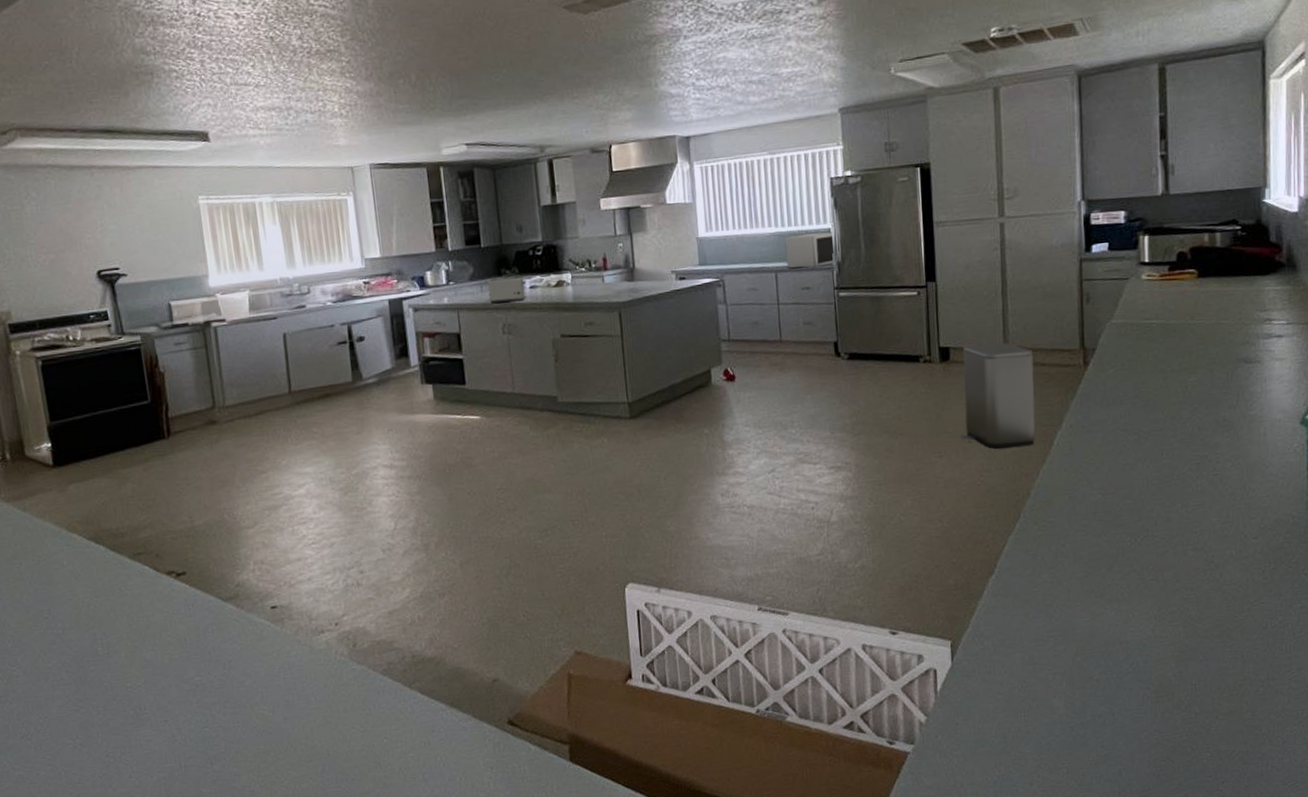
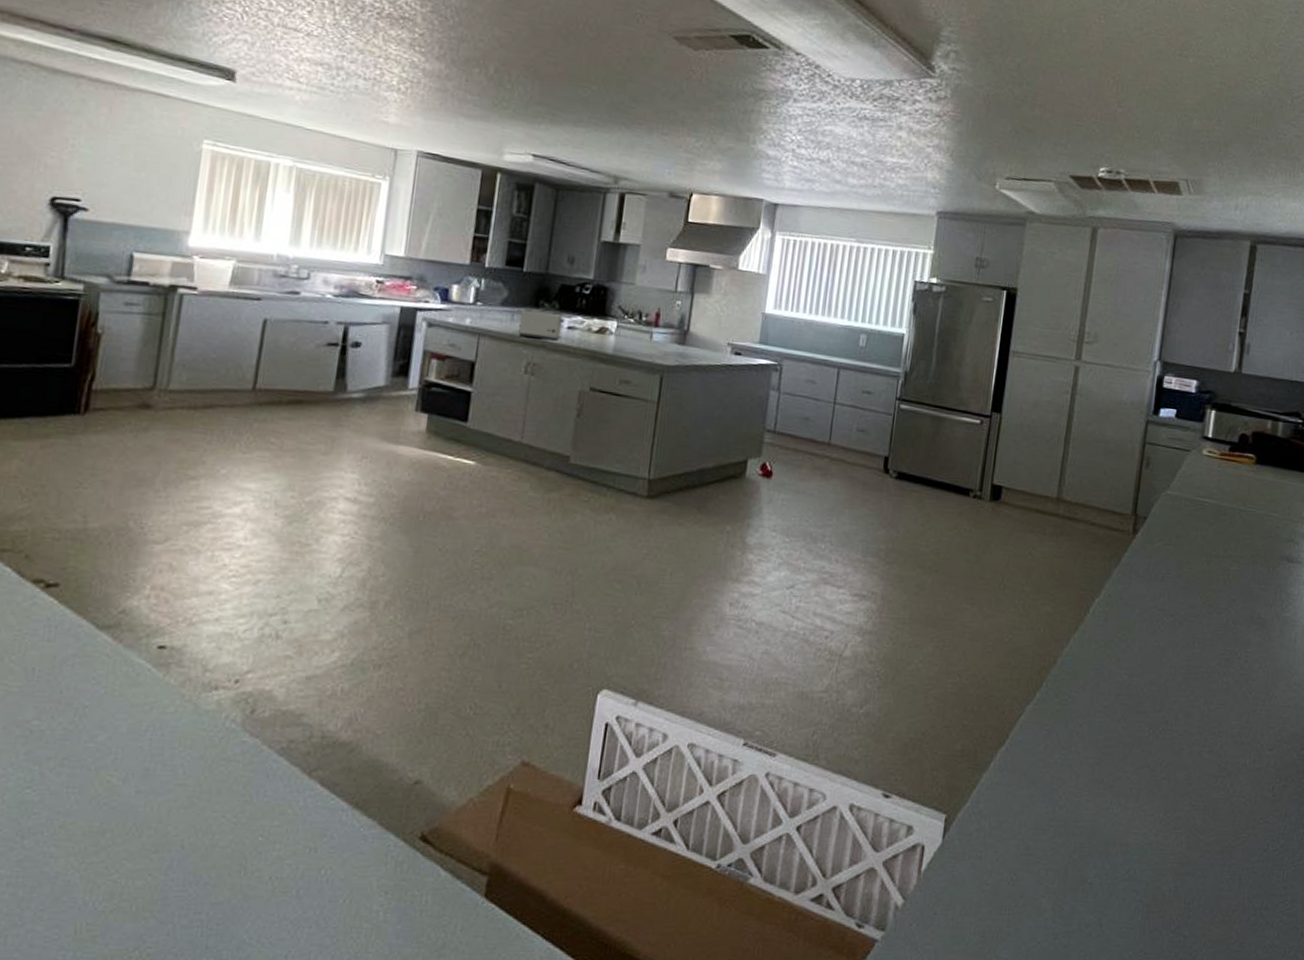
microwave: present [785,231,834,268] -> none [852,332,908,373]
pedal bin: present [960,342,1036,449] -> none [996,488,1085,610]

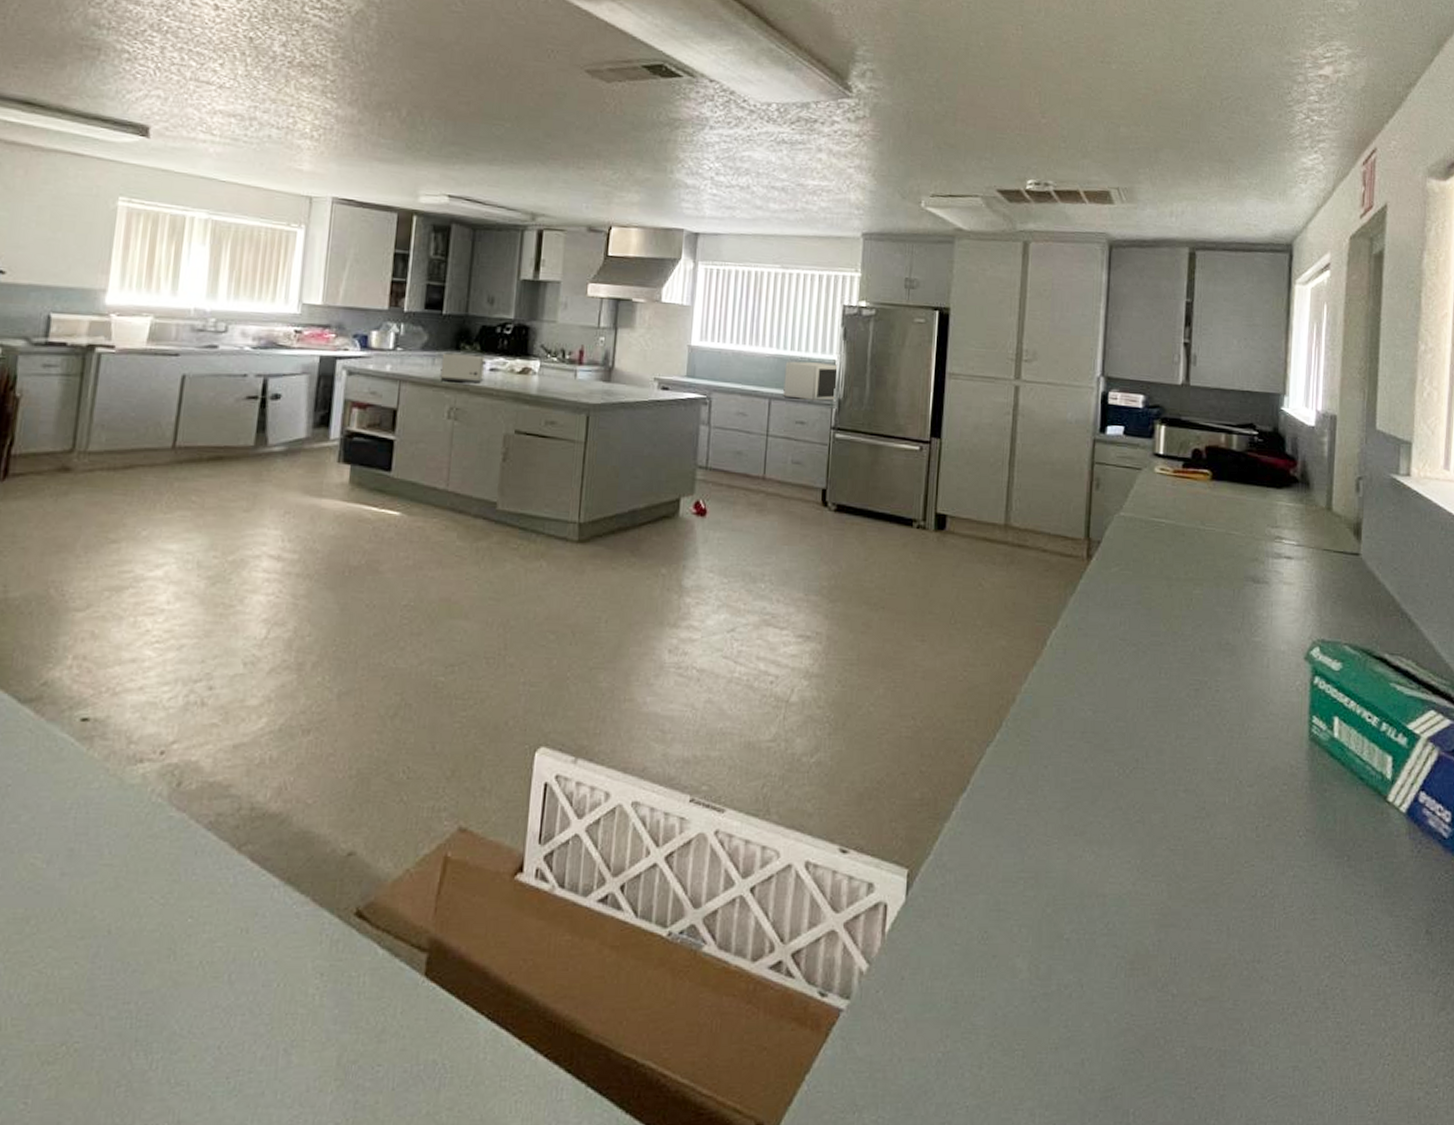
microwave: none [852,332,908,373] -> present [783,361,840,402]

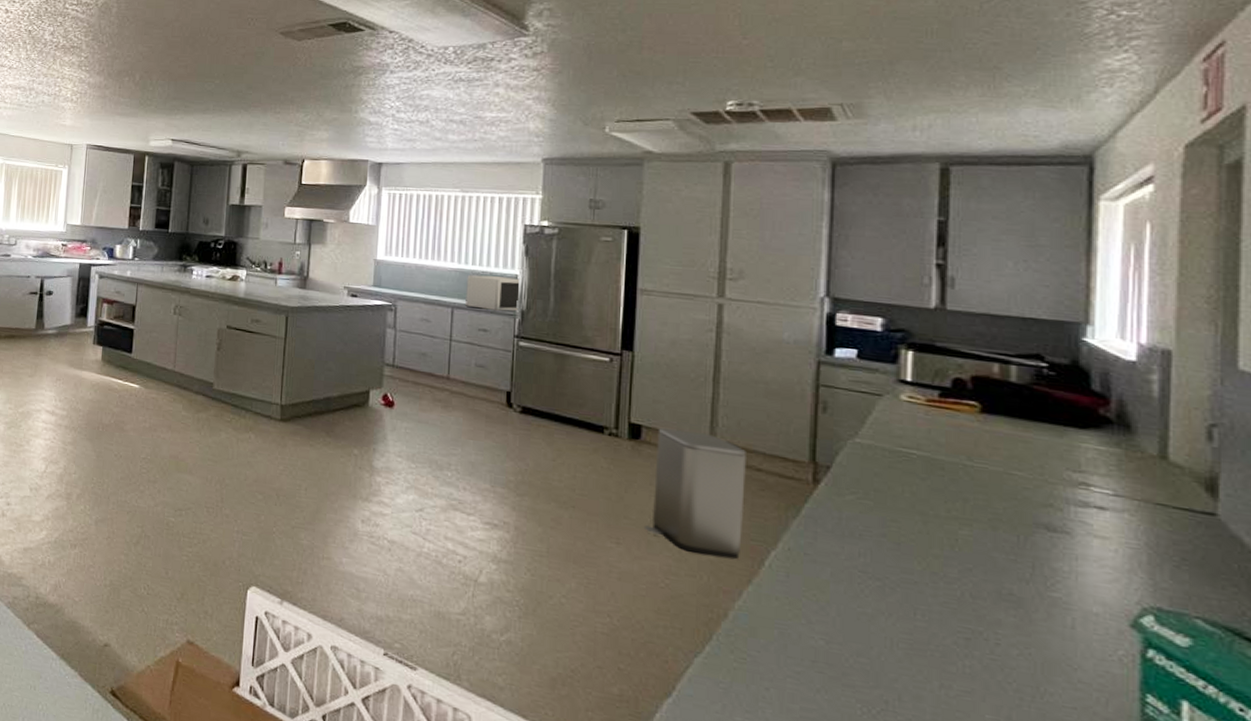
toaster: present [440,351,487,384] -> none [167,261,204,288]
pedal bin: none [947,515,1035,643] -> present [645,427,746,560]

